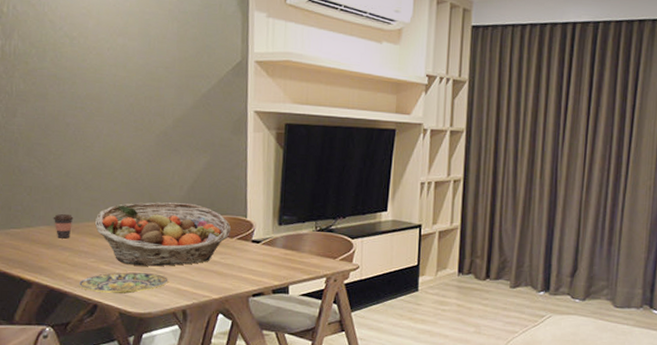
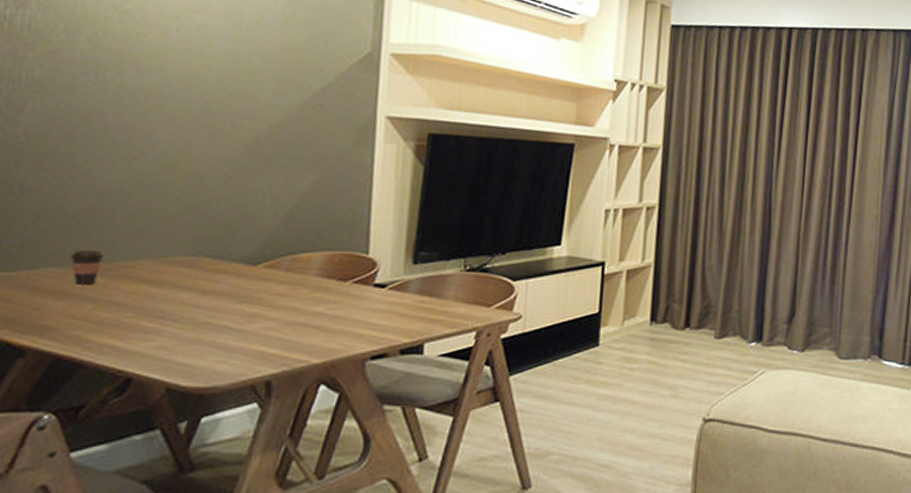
plate: present [78,272,169,294] -> none [102,330,247,361]
fruit basket: present [94,202,232,267] -> none [136,233,346,322]

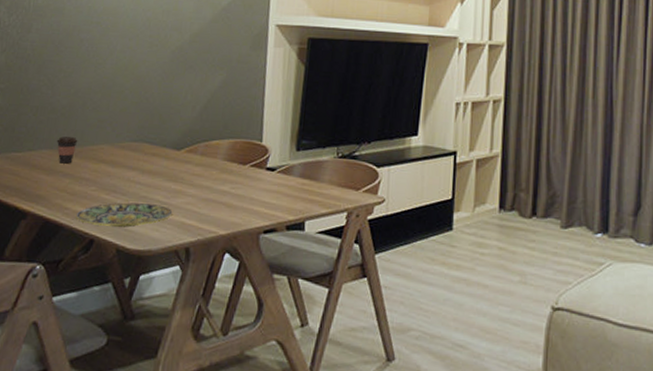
plate: none [102,330,247,361] -> present [75,202,173,227]

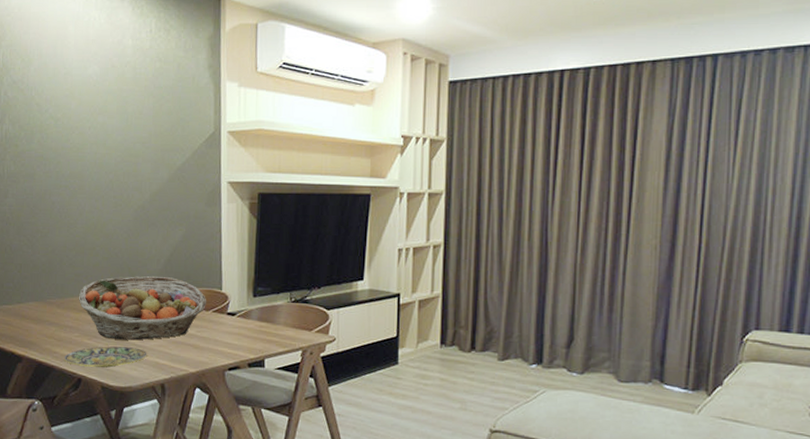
coffee cup: present [56,136,78,164] -> none [40,289,59,314]
fruit basket: none [99,124,245,197] -> present [78,275,207,341]

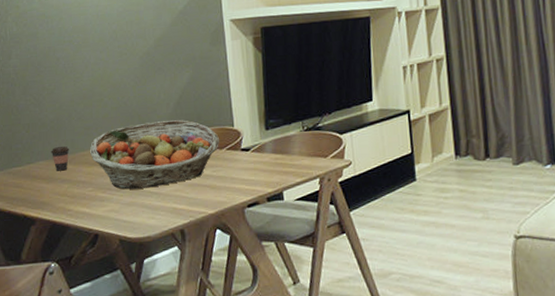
coffee cup: none [40,289,59,314] -> present [50,145,70,171]
plate: present [64,346,147,368] -> none [78,194,164,221]

